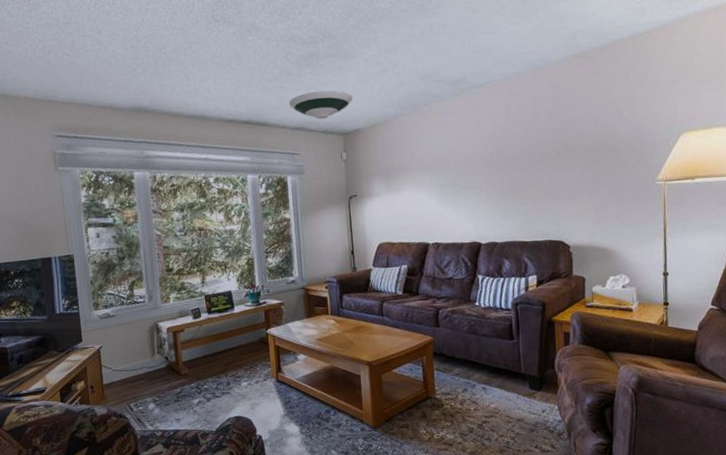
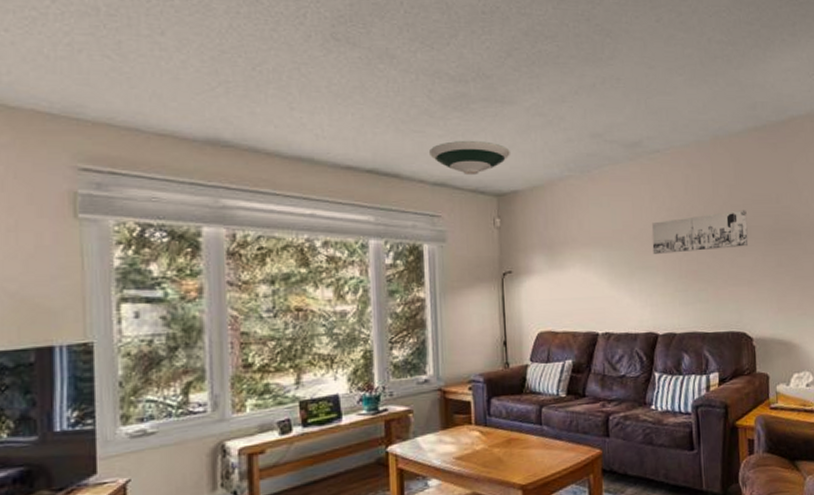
wall art: none [475,132,567,176] -> present [651,210,749,254]

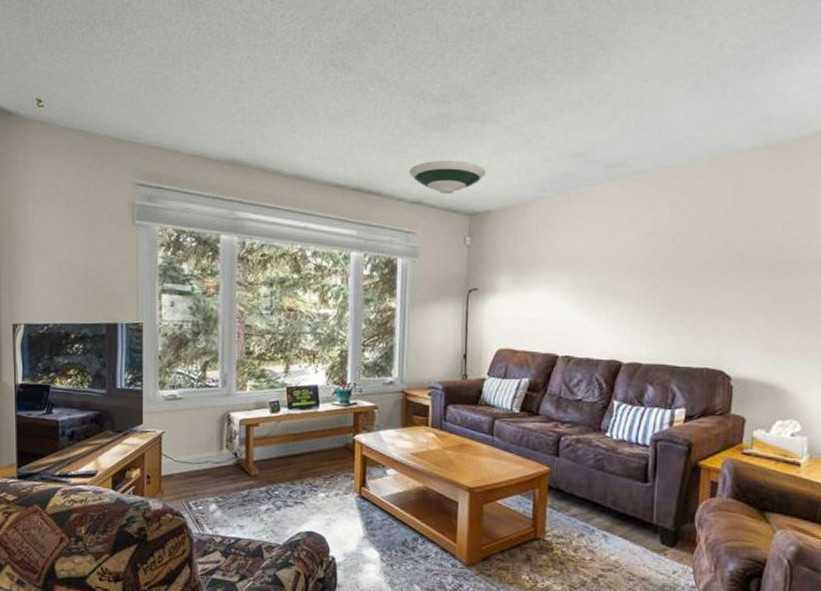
wall art: present [651,210,749,254] -> none [625,238,743,281]

